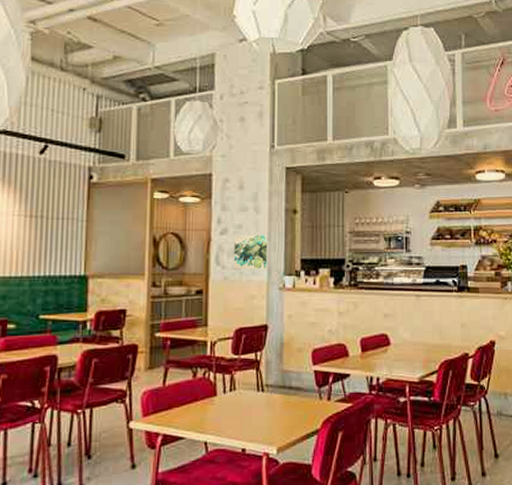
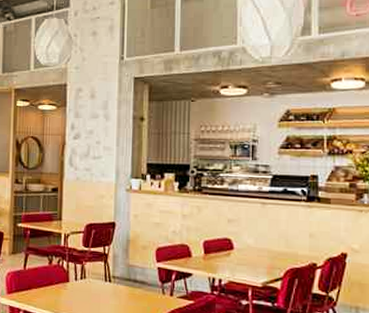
wall art: present [233,234,268,269] -> none [85,139,117,172]

